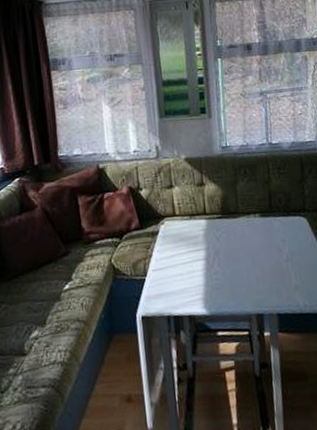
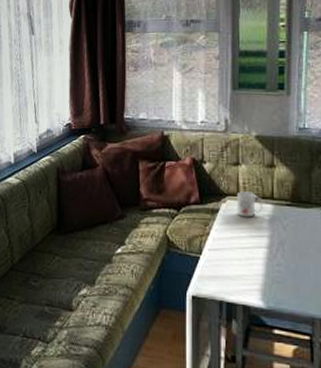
mug: none [173,210,198,235] -> present [236,191,263,217]

